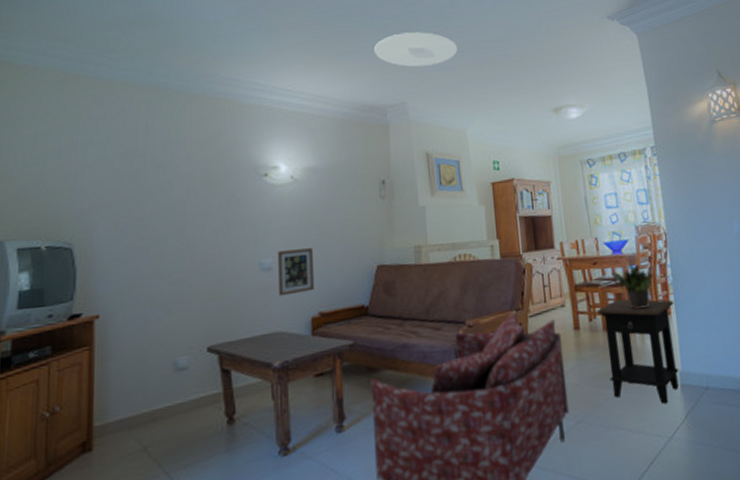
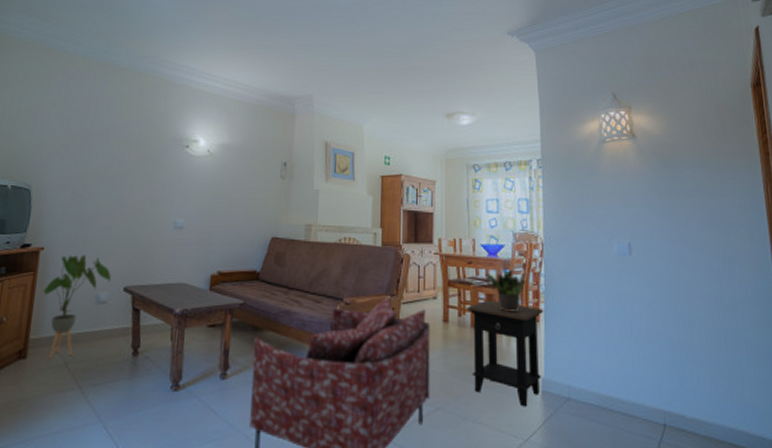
house plant: none [104,316,189,446] -> present [43,254,111,359]
picture frame: present [278,248,314,296] -> none [187,213,218,253]
ceiling light: present [374,32,458,67] -> none [290,33,364,65]

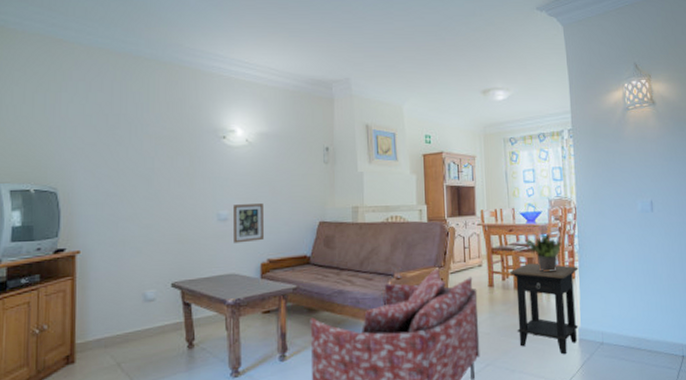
house plant: present [43,254,111,359] -> none [84,254,156,361]
picture frame: none [187,213,218,253] -> present [234,204,264,243]

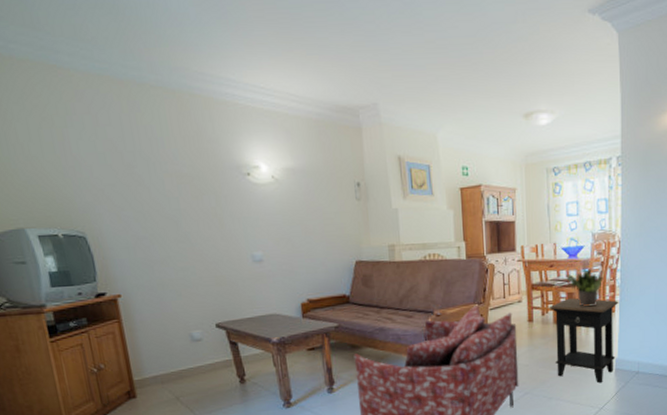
picture frame: present [234,204,264,243] -> none [267,244,301,284]

